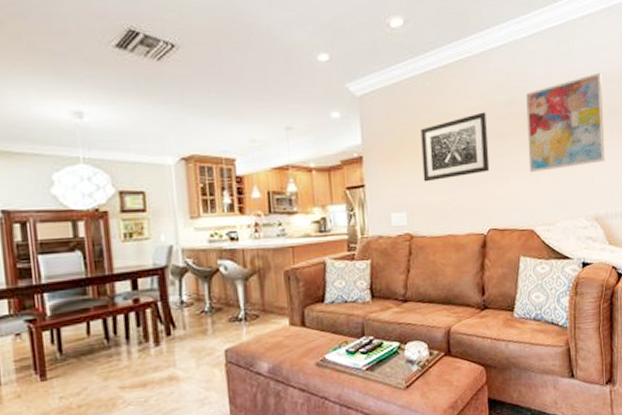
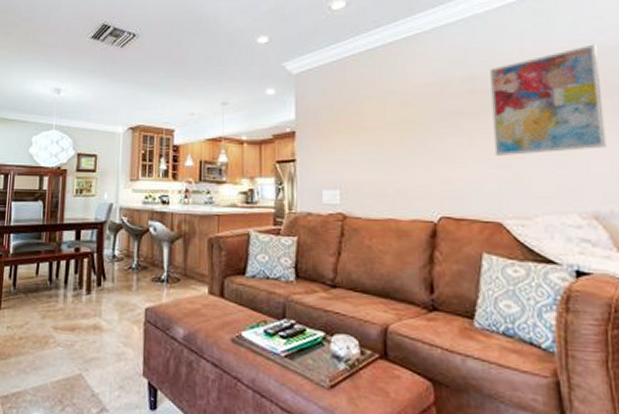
wall art: present [420,112,490,182] -> none [360,89,442,160]

